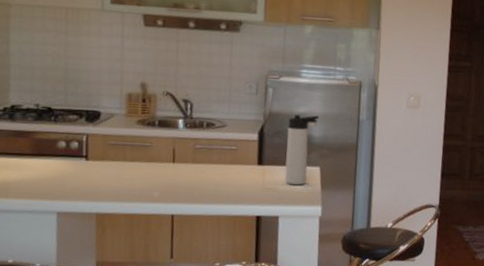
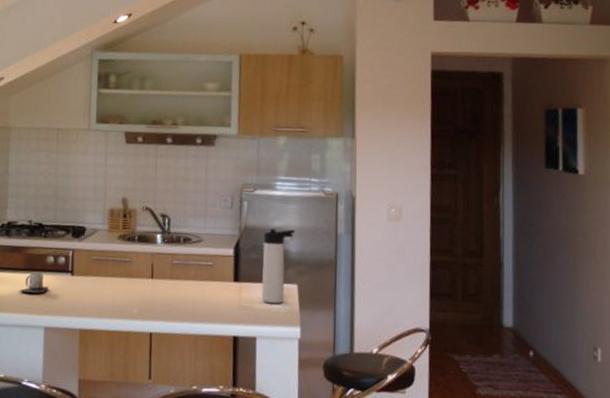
mug: none [27,158,60,179] -> present [19,272,48,294]

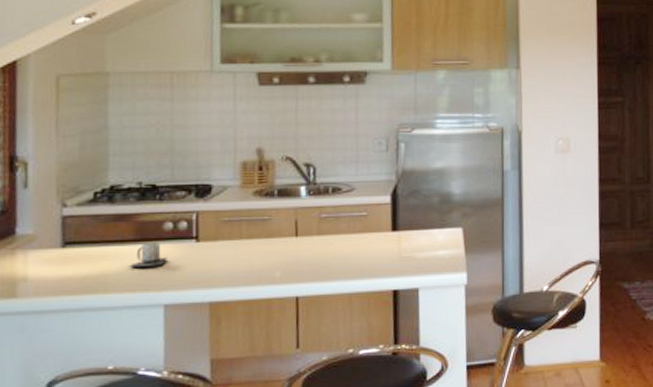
thermos bottle: present [261,229,295,304] -> none [423,169,458,251]

